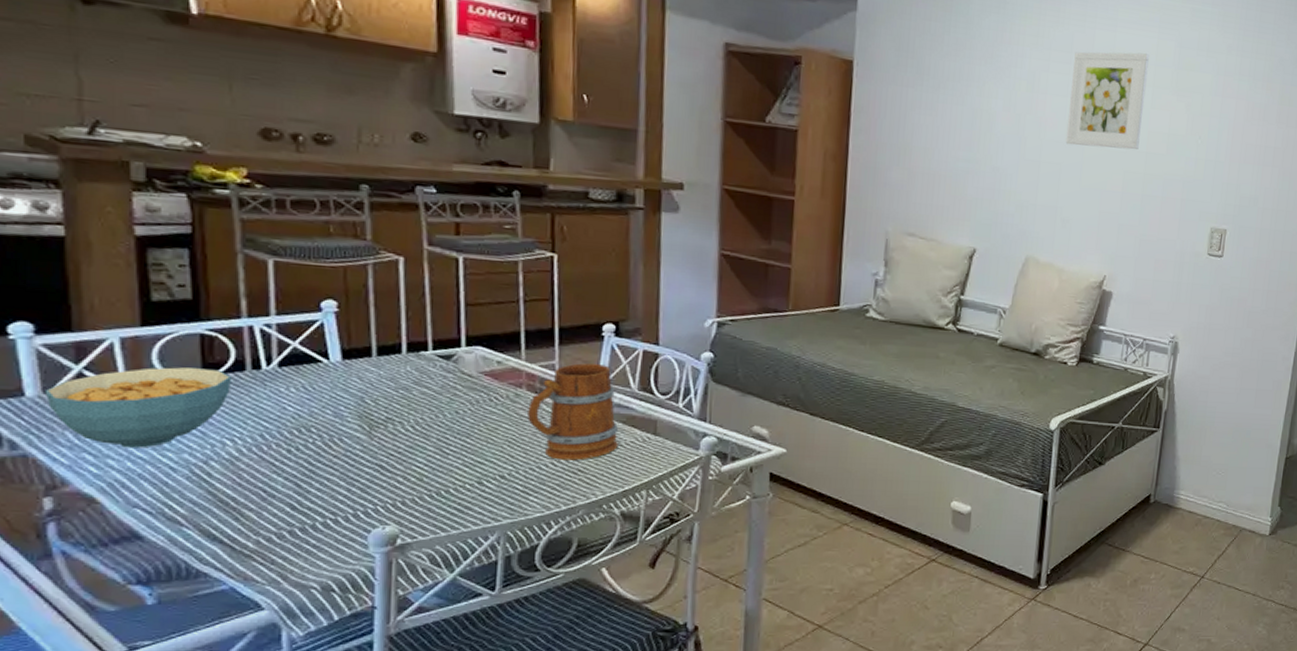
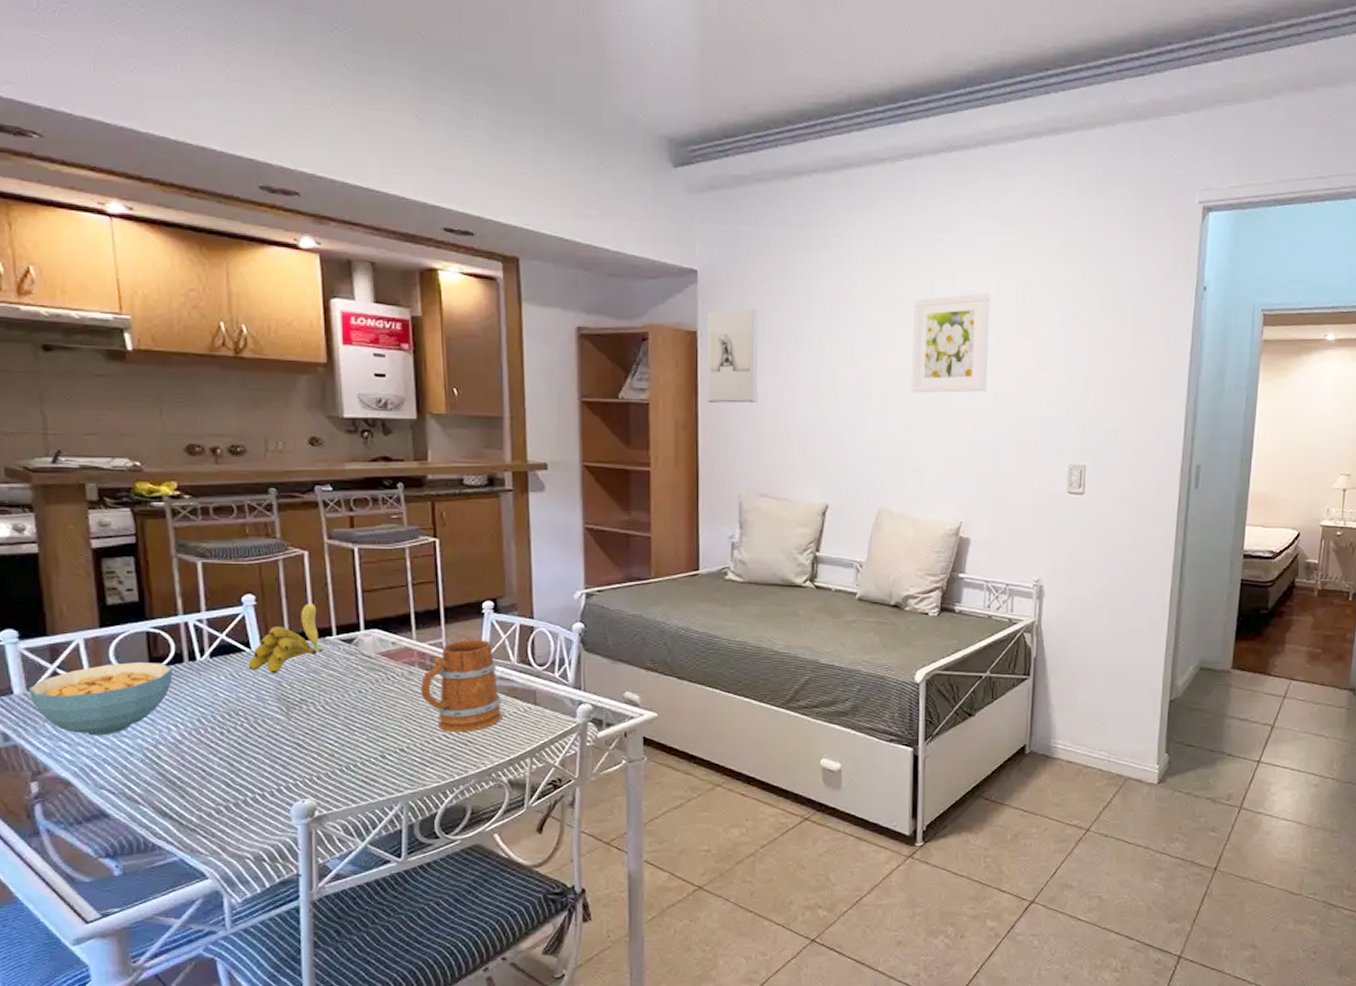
banana: none [325,313,416,389] -> present [248,603,323,674]
wall sculpture: none [860,42,918,140] -> present [707,309,758,403]

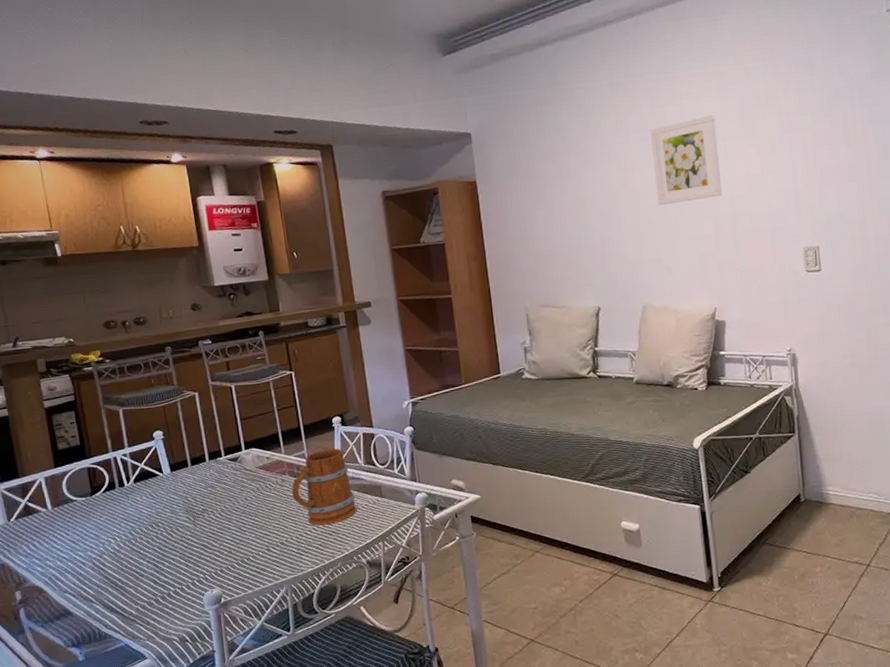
cereal bowl: present [28,662,172,736] -> none [8,490,109,552]
banana: present [248,603,323,674] -> none [162,432,216,492]
wall sculpture: present [707,309,758,403] -> none [483,156,532,237]

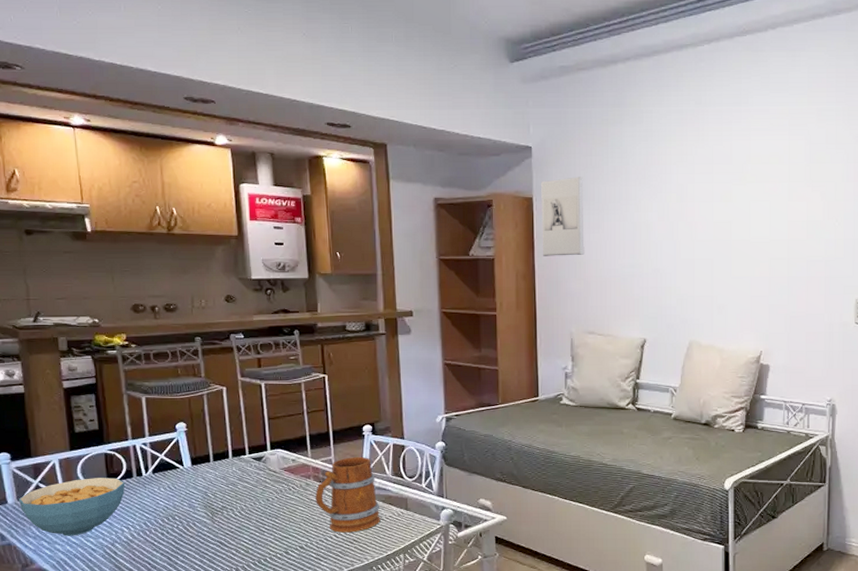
cereal bowl: none [8,490,109,552] -> present [18,478,125,536]
wall sculpture: none [483,156,532,237] -> present [541,177,585,256]
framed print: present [650,115,722,206] -> none [714,155,782,242]

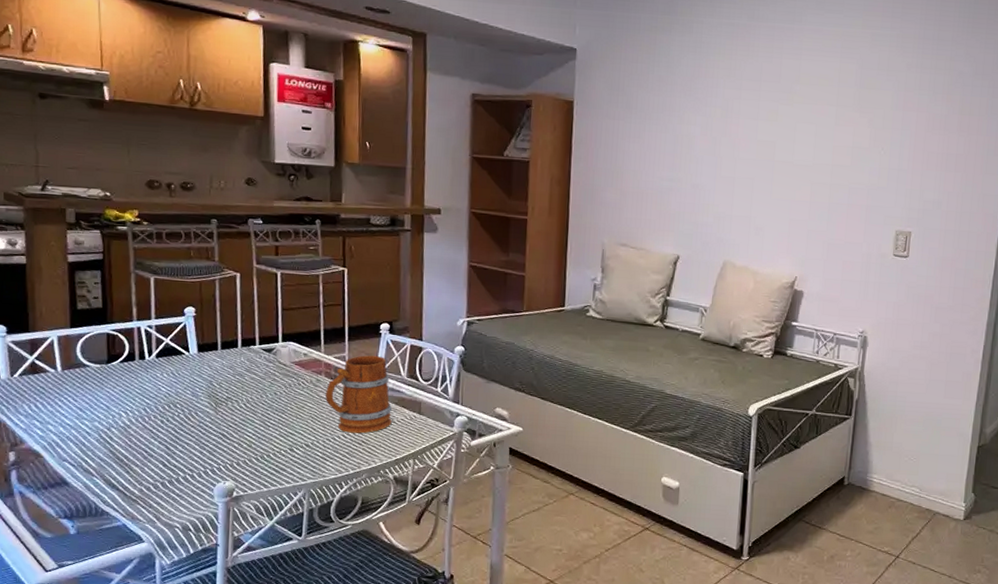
cereal bowl: present [18,478,125,536] -> none [11,358,126,418]
wall sculpture: present [541,177,585,256] -> none [580,83,627,164]

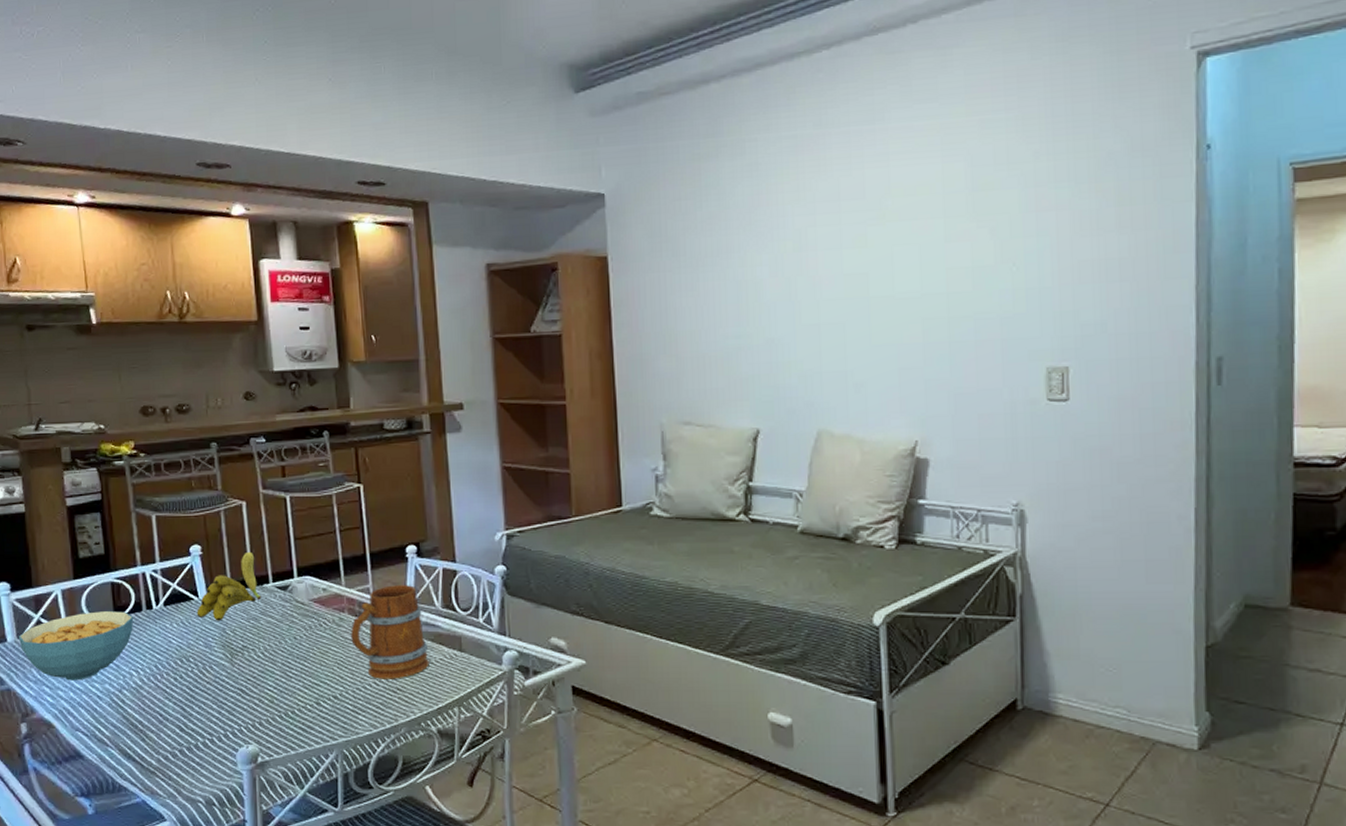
cereal bowl: none [11,358,126,418] -> present [18,611,133,681]
banana: none [186,316,248,375] -> present [196,551,262,621]

